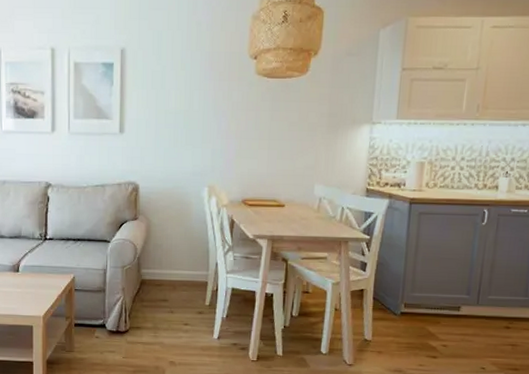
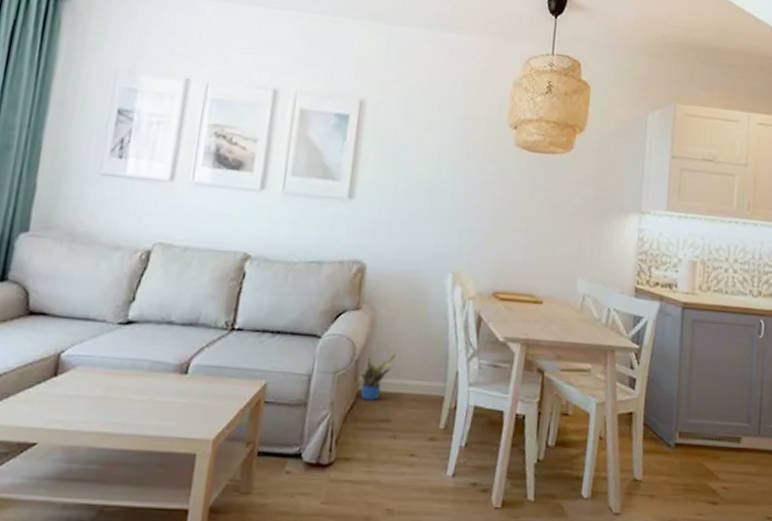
potted plant: none [143,251,168,286] -> present [361,353,396,401]

